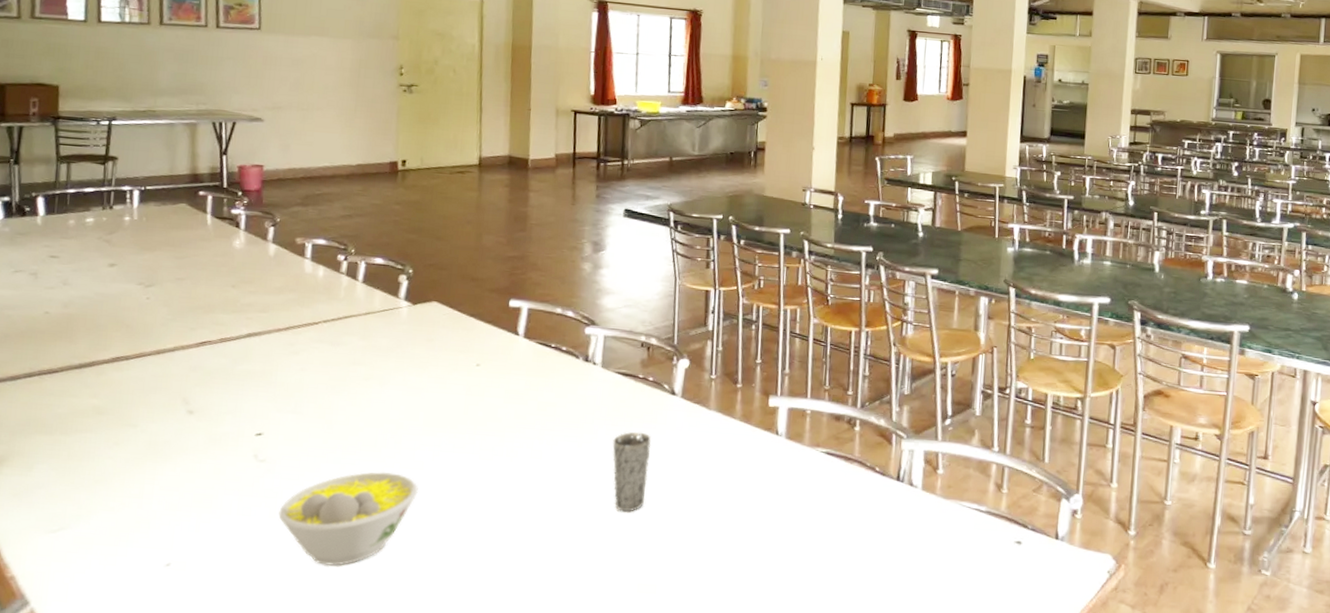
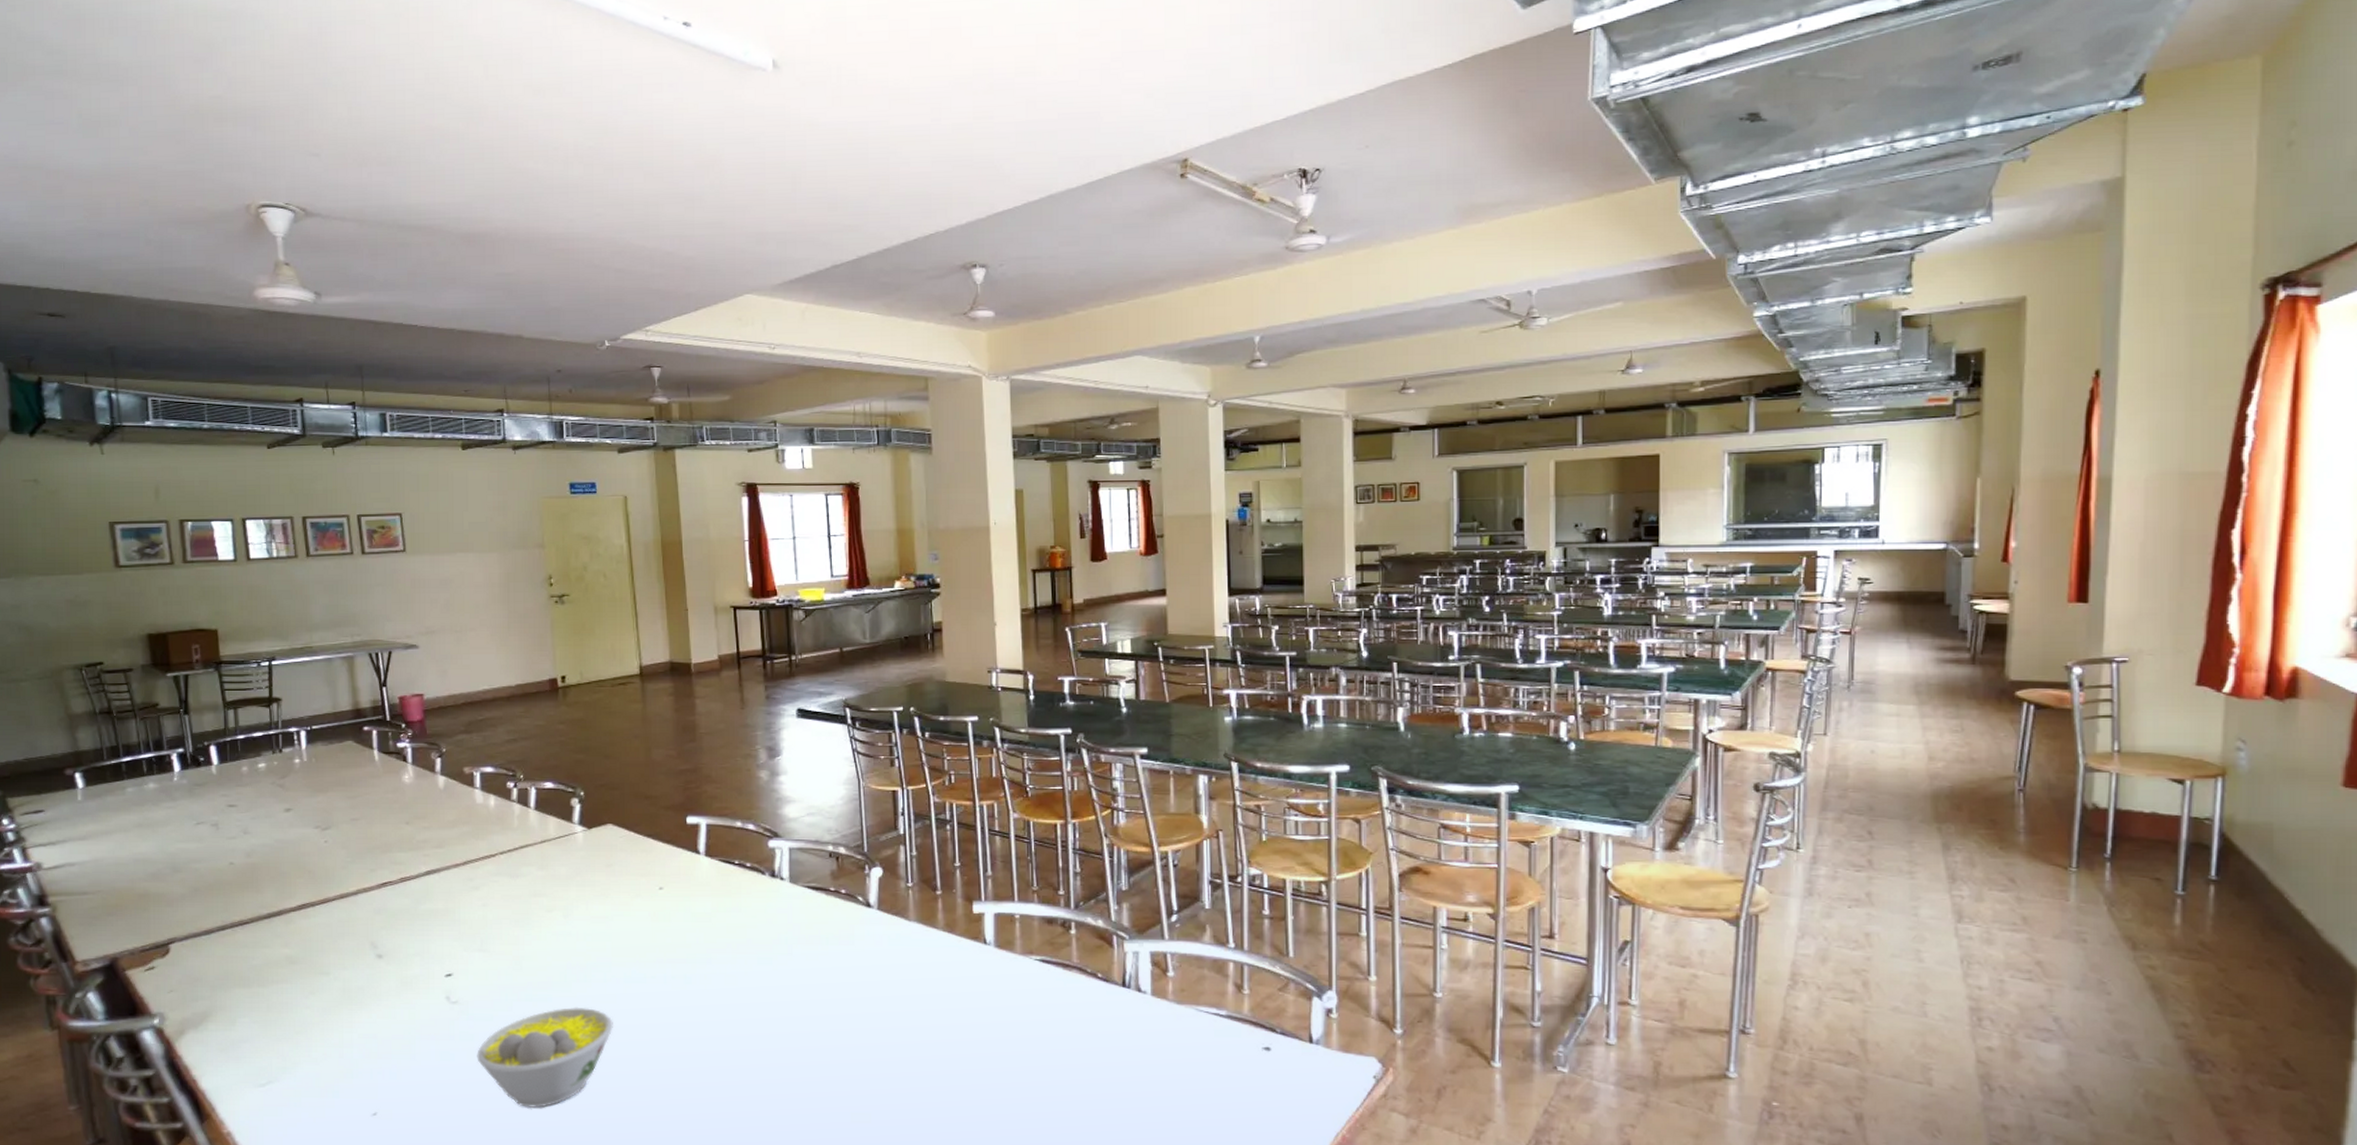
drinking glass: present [612,431,651,512] -> none [809,949,851,1037]

